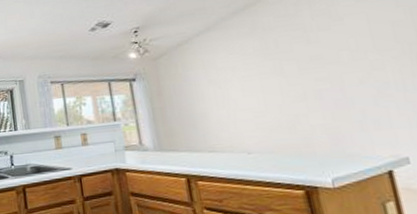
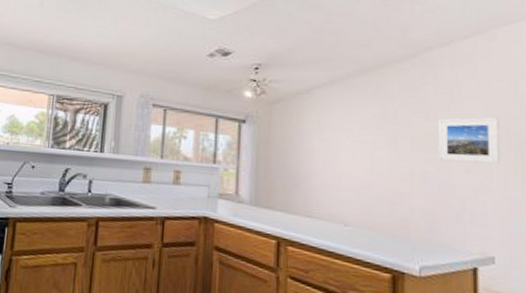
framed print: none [320,25,394,78] -> present [437,117,500,164]

